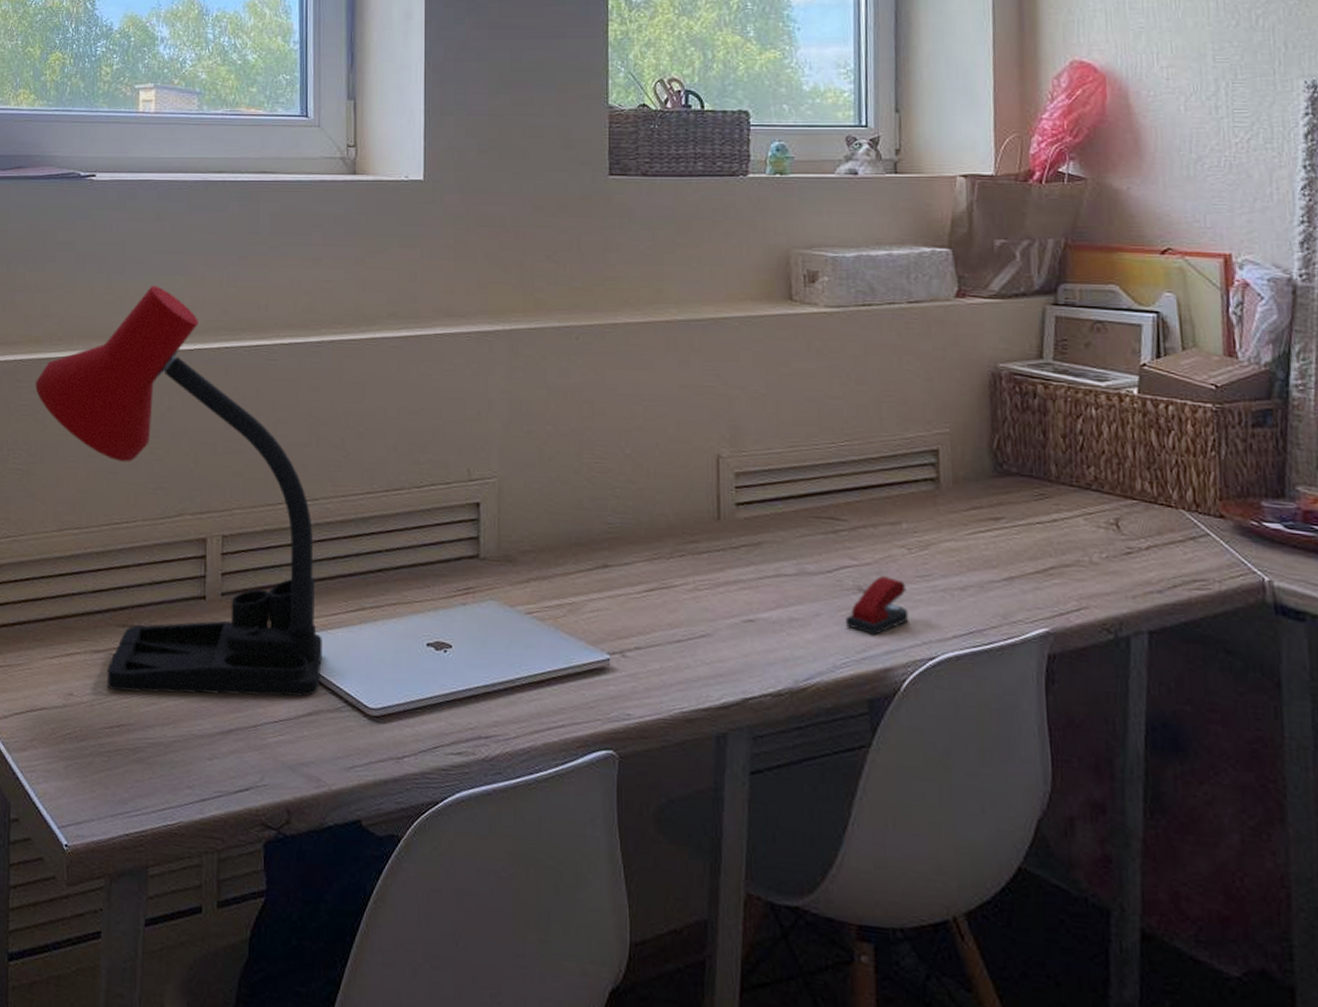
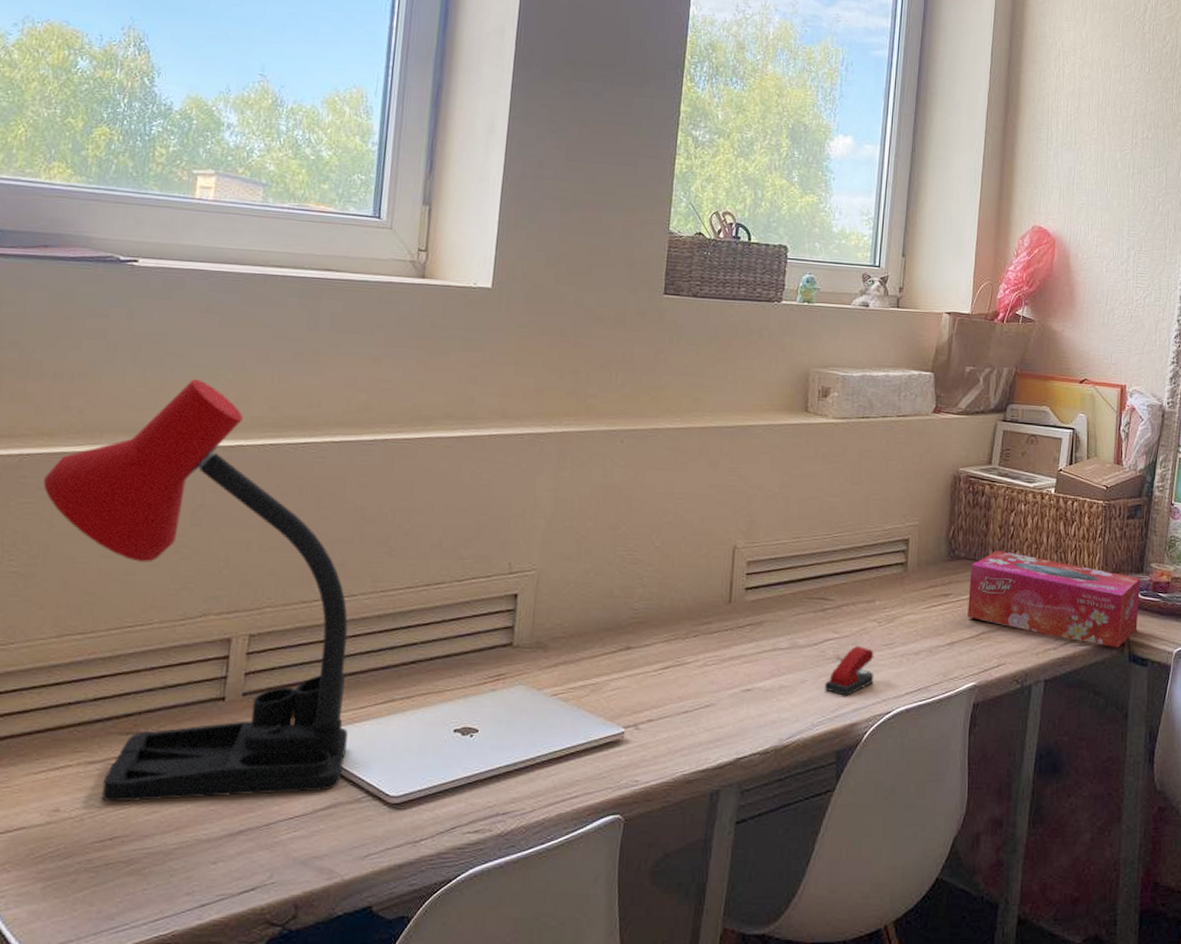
tissue box: none [1027,465,1284,595] -> present [967,551,1141,647]

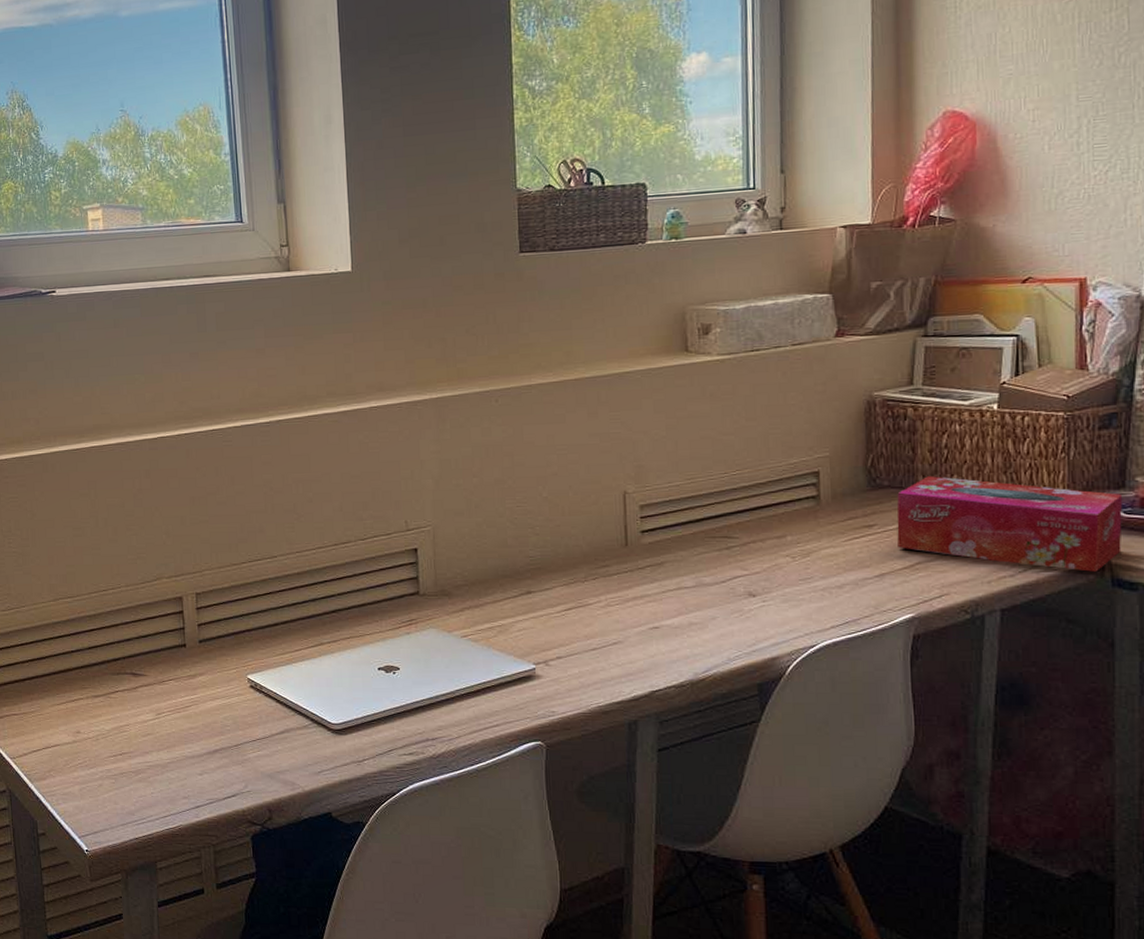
desk lamp: present [43,378,348,803] -> none [21,384,290,727]
stapler: present [825,646,874,696] -> none [738,582,793,631]

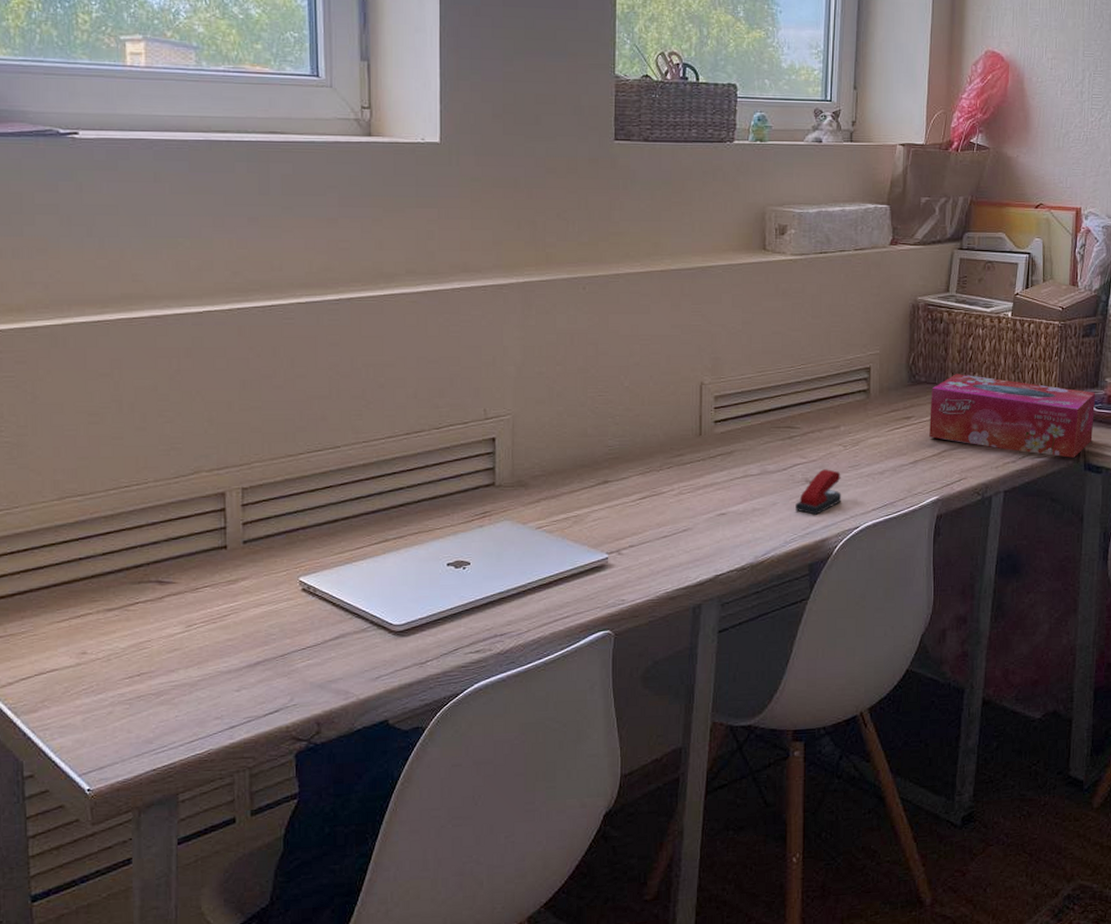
stapler: none [738,582,793,631] -> present [795,469,842,515]

